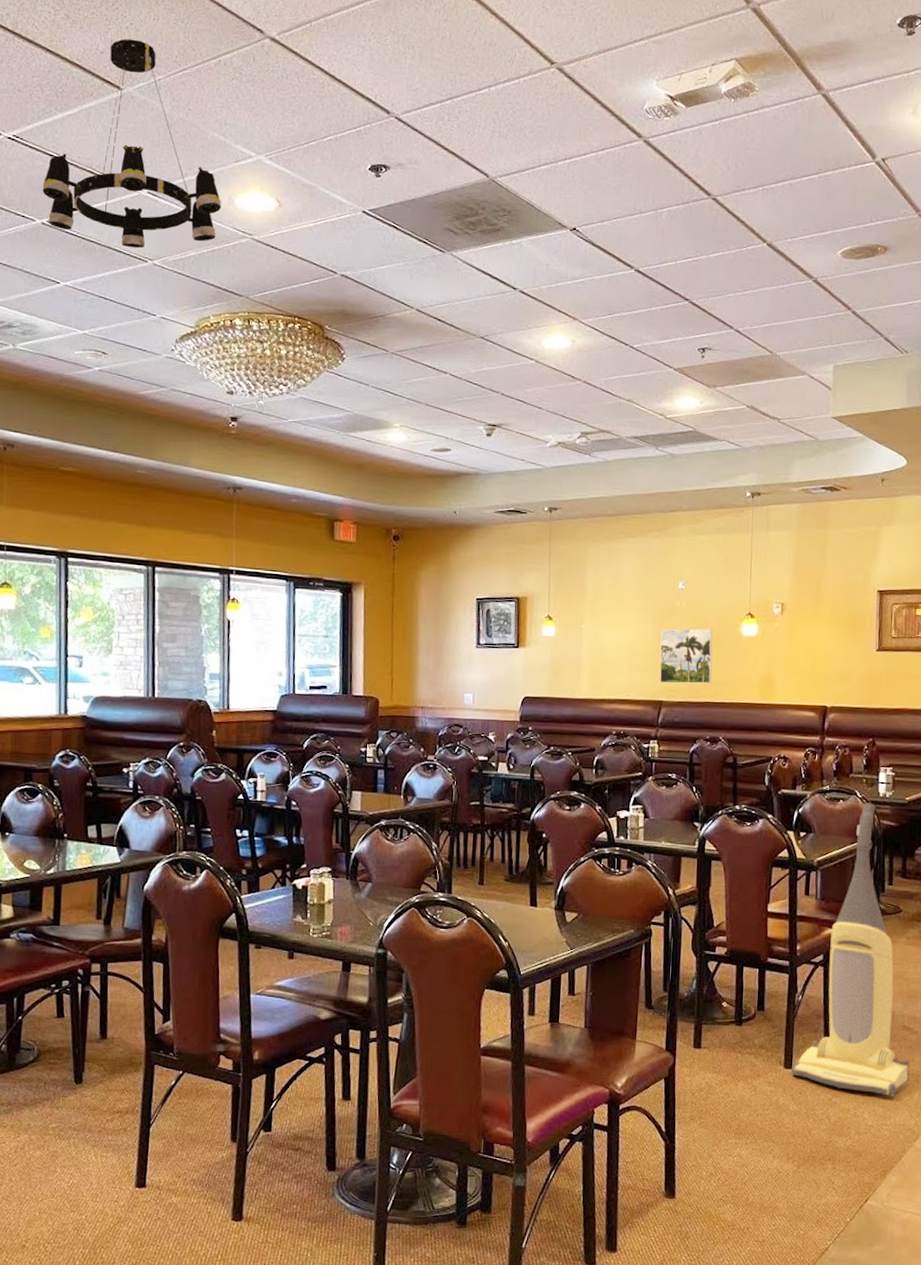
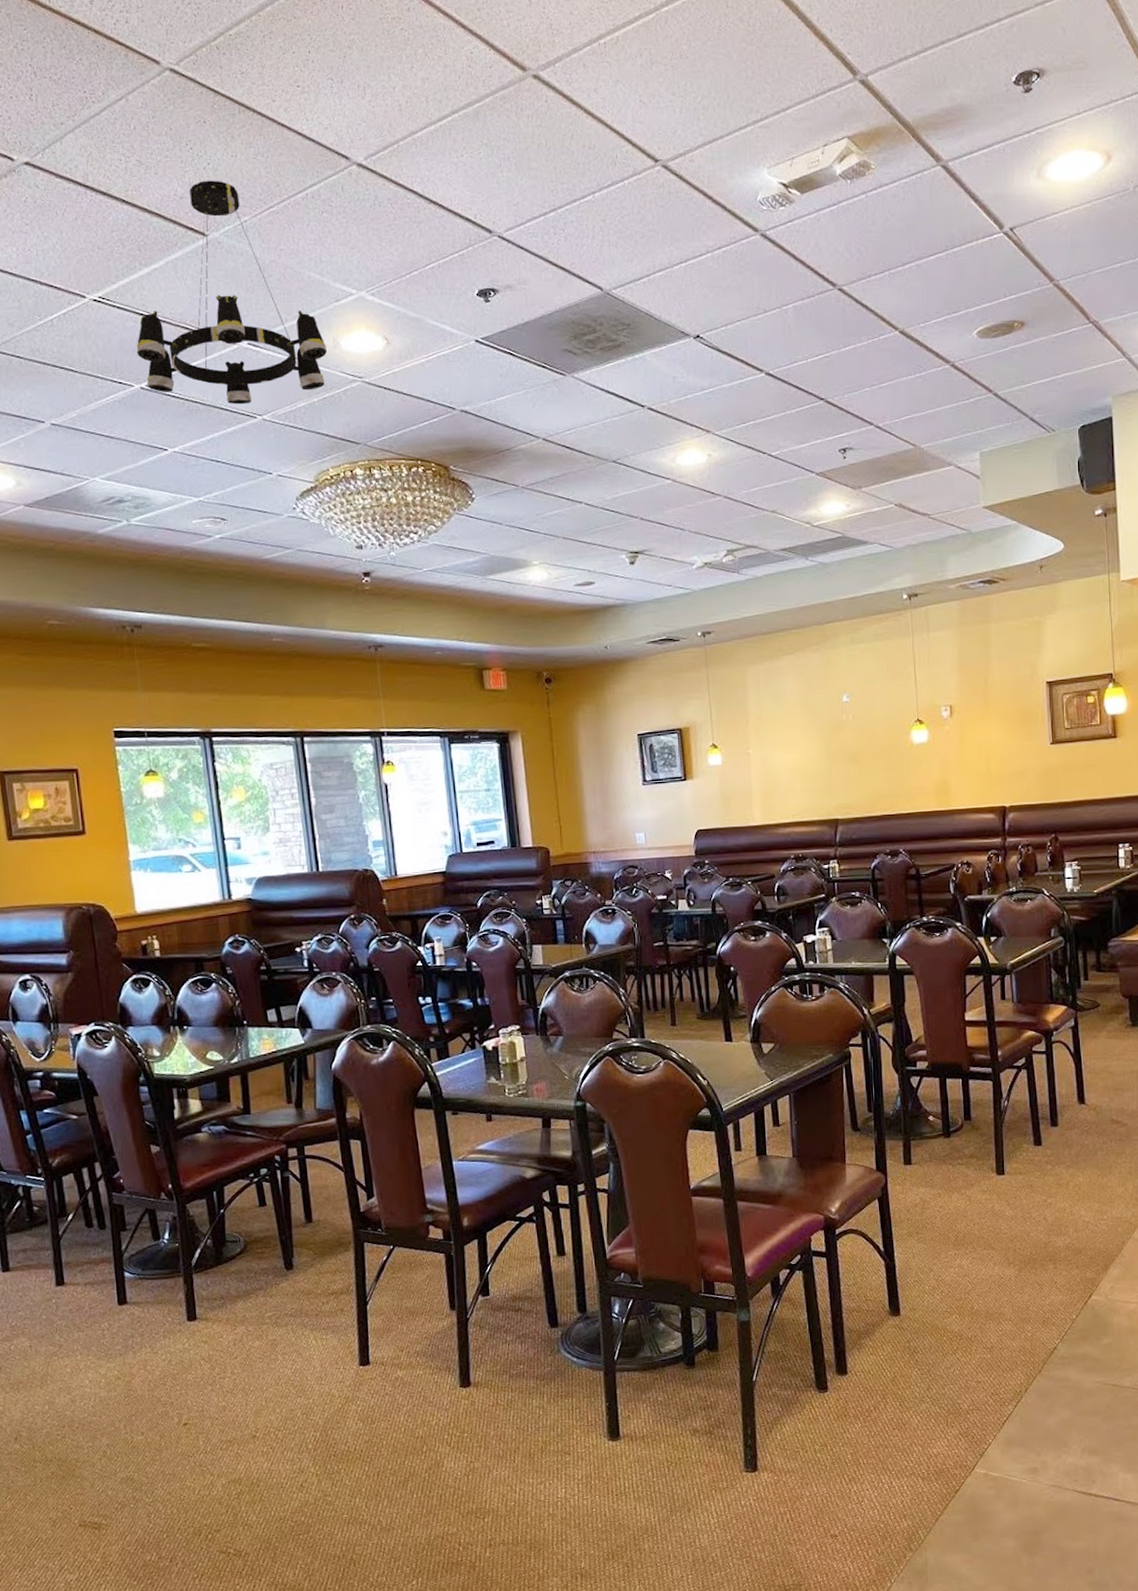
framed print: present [659,628,713,684] -> none [829,740,887,801]
vacuum cleaner: present [791,802,910,1098] -> none [1004,899,1123,1192]

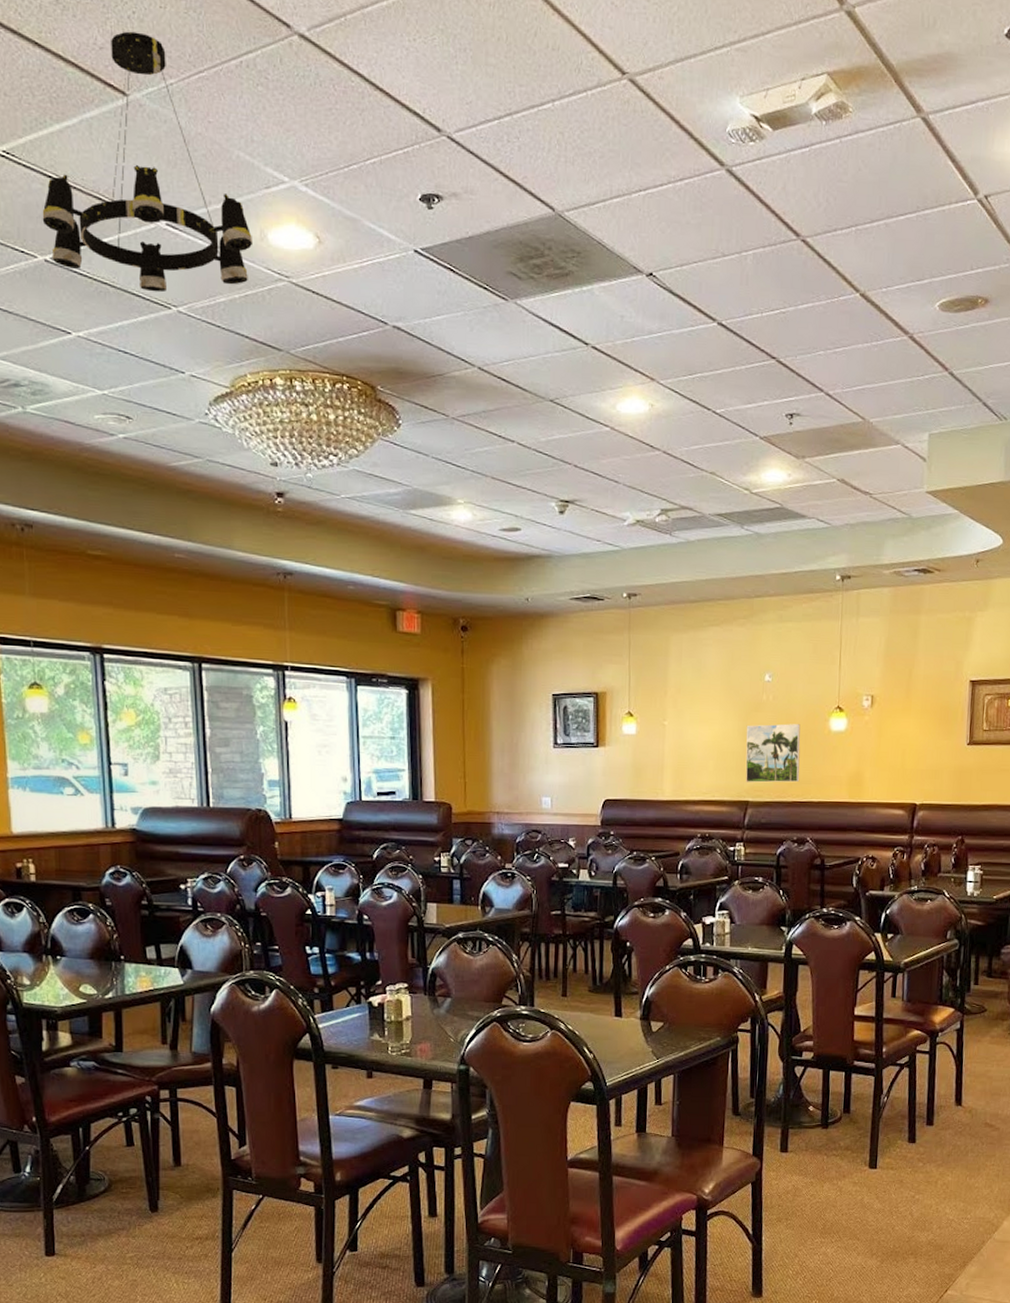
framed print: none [829,740,887,801] -> present [745,724,801,783]

